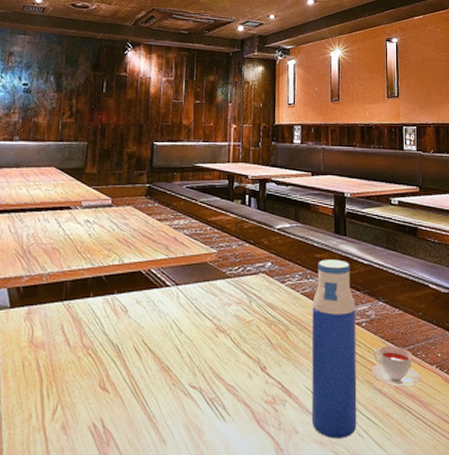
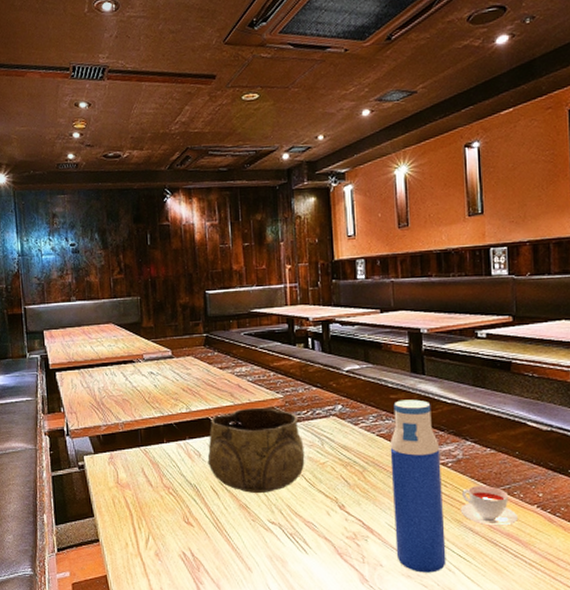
decorative bowl: none [133,262,233,355] -> present [207,407,305,494]

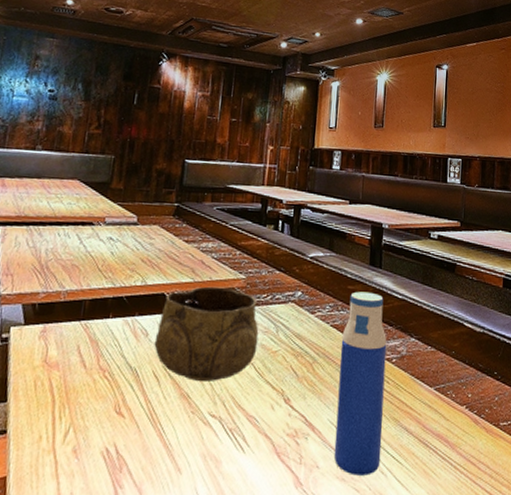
teacup: present [460,485,518,526] -> none [398,383,448,426]

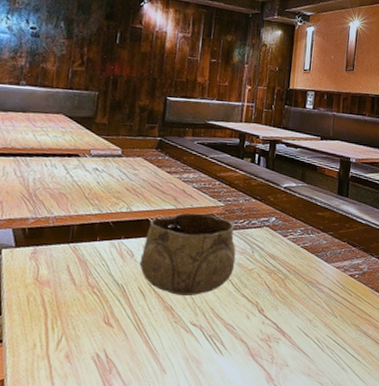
water bottle: present [333,291,387,476] -> none [301,217,351,372]

